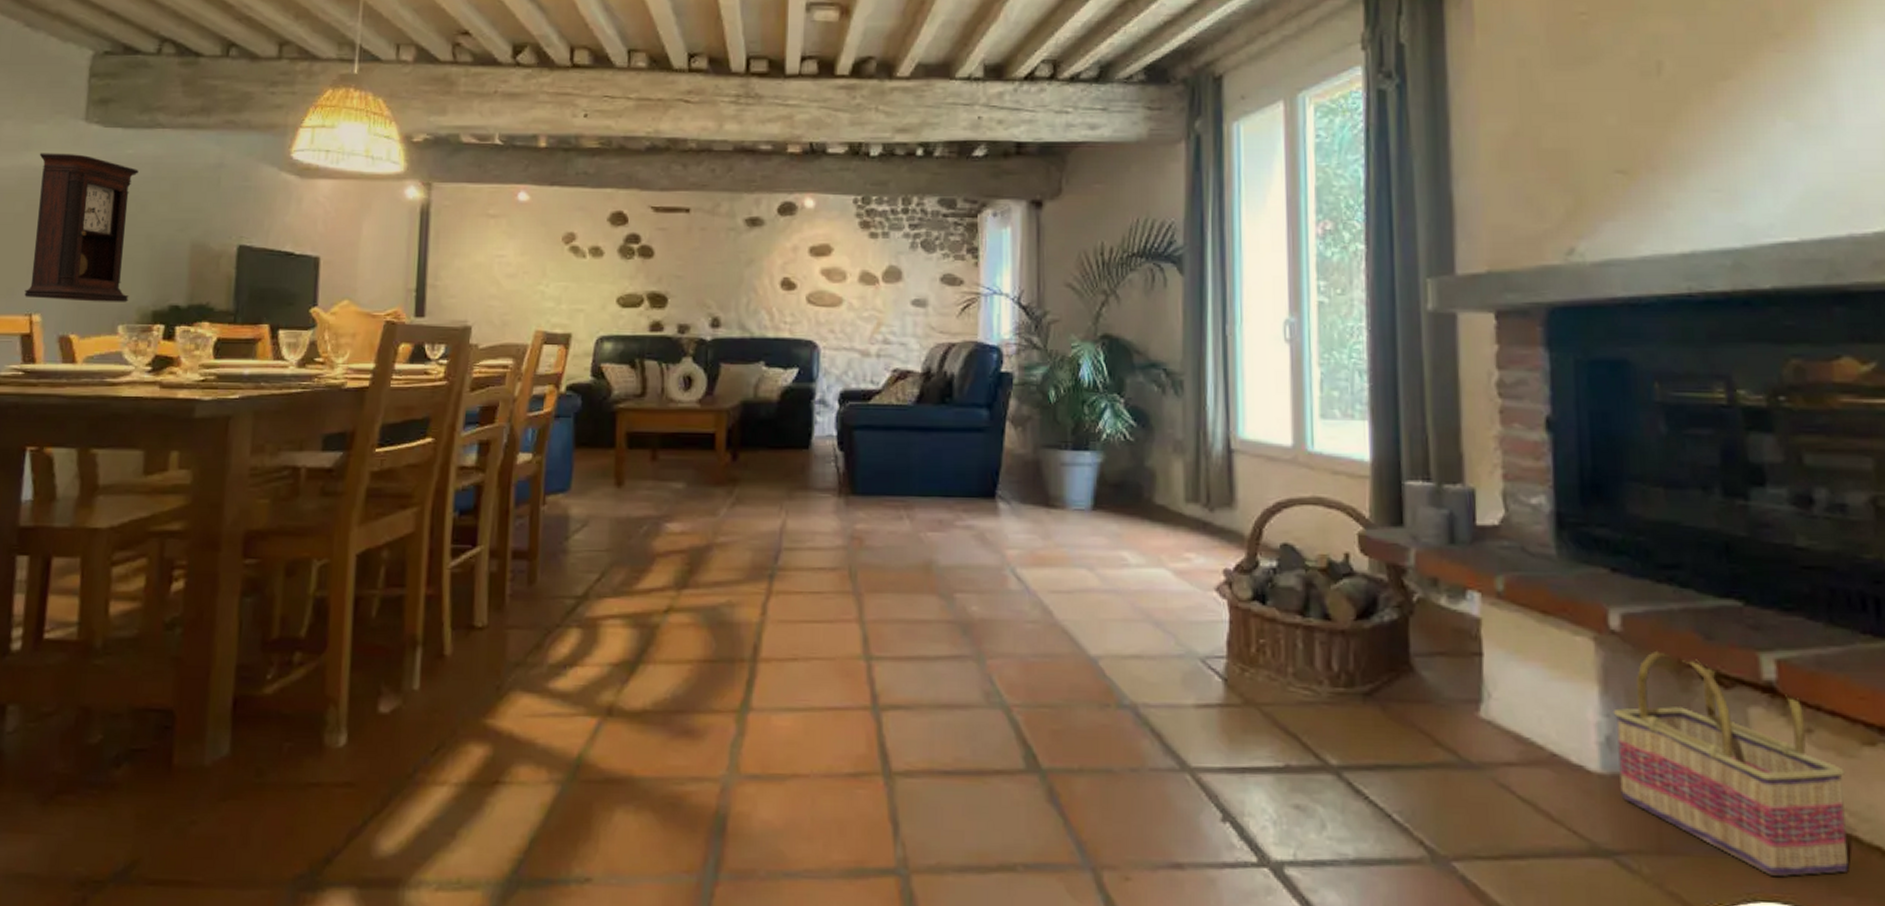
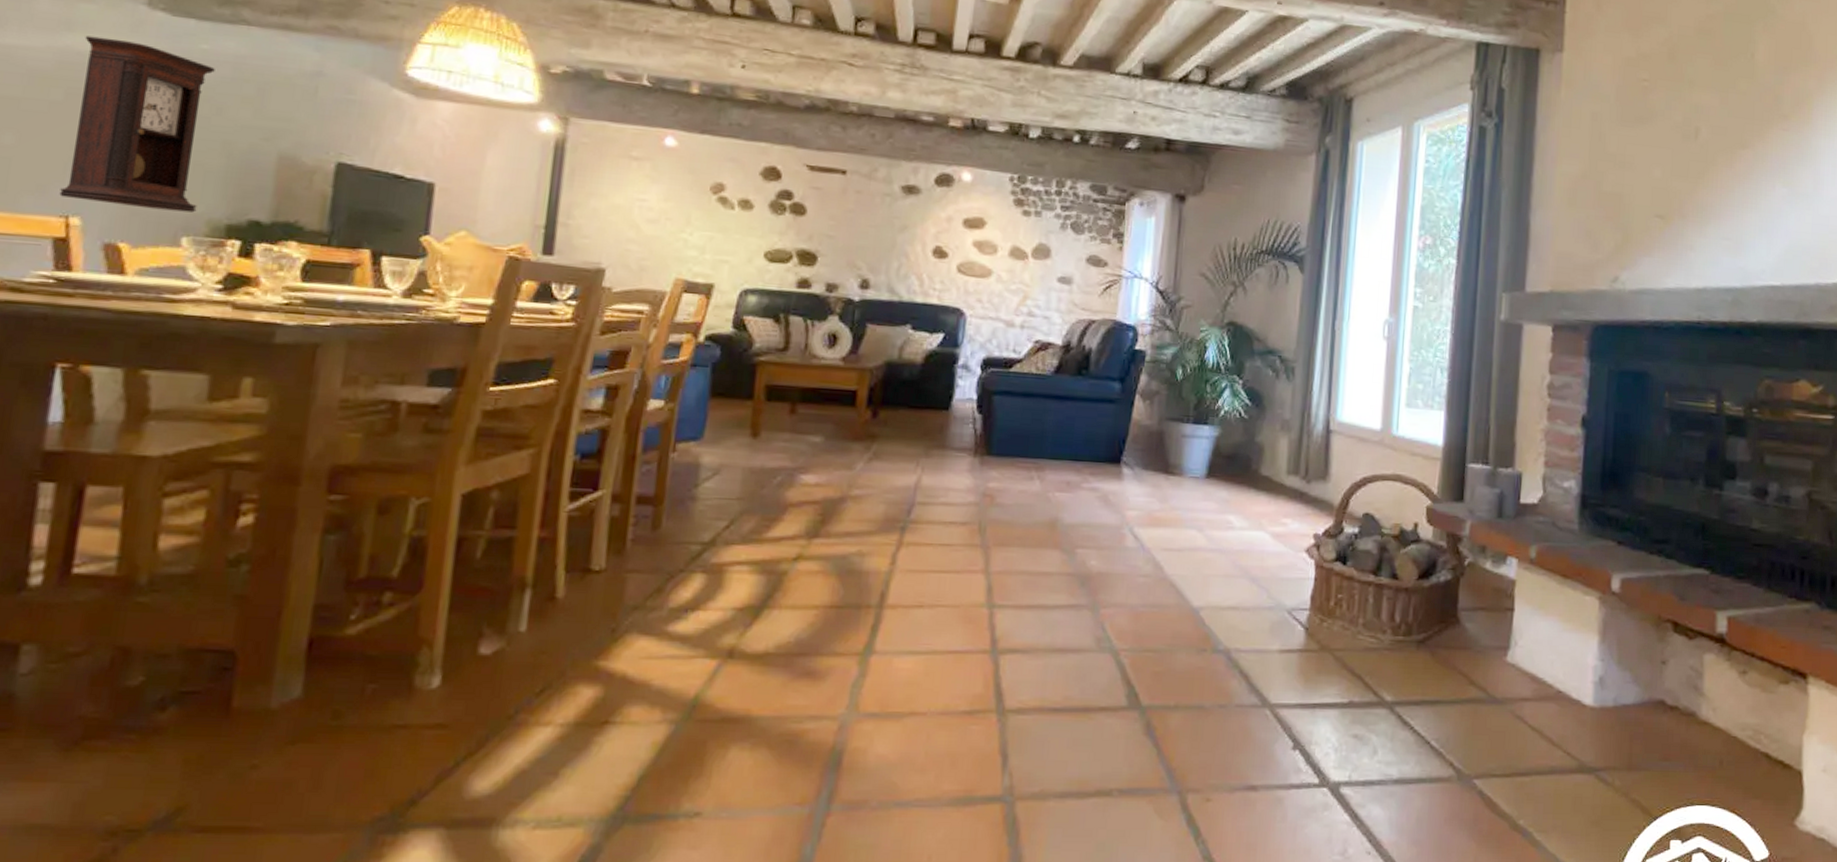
basket: present [1613,648,1849,877] -> none [1605,607,1765,786]

